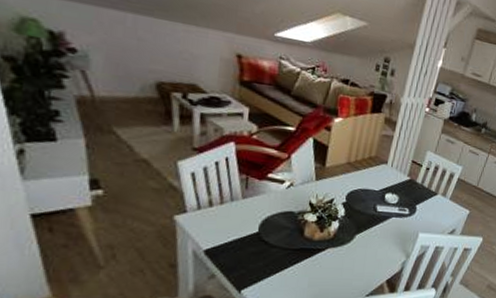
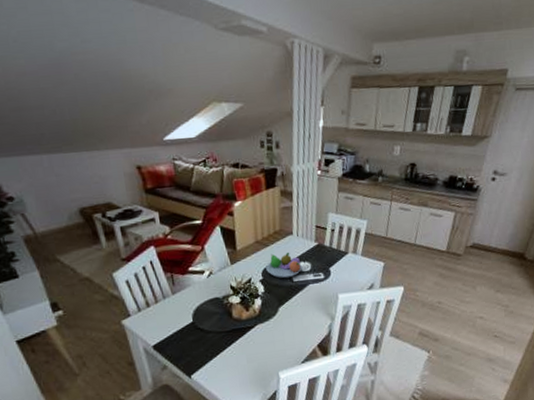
fruit bowl: none [352,178,389,206] -> present [266,252,302,278]

